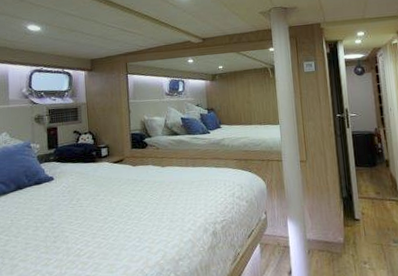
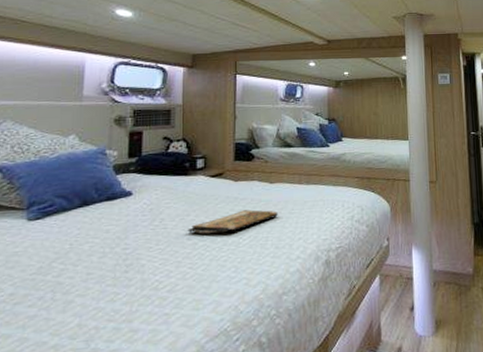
book: none [98,189,170,210] -> present [187,210,278,233]

